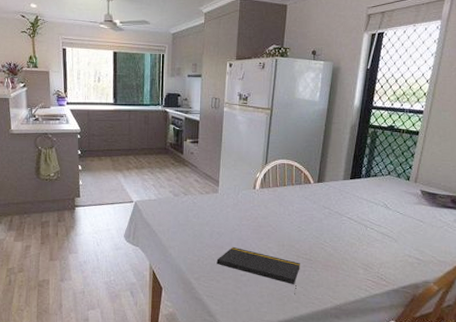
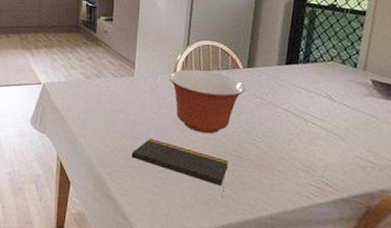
mixing bowl: none [250,185,316,241] -> present [170,69,246,134]

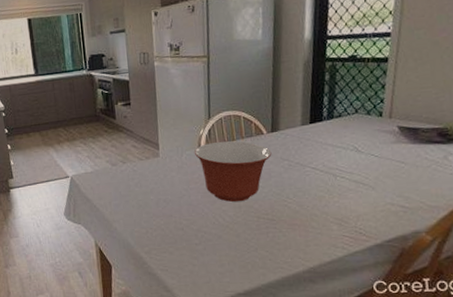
notepad: present [131,138,228,198] -> none [166,213,262,260]

